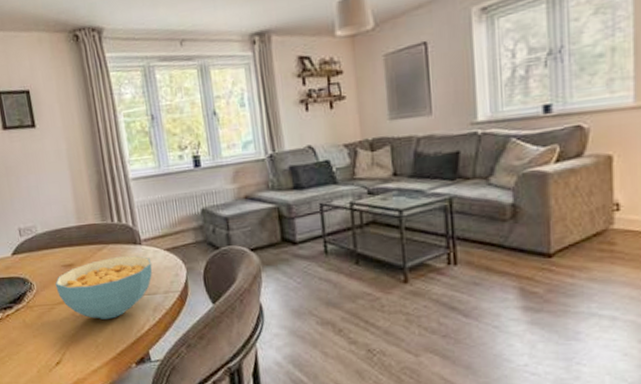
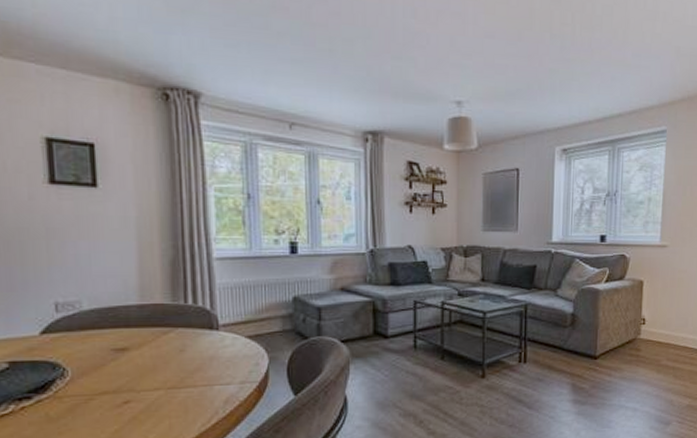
cereal bowl: present [55,255,153,319] -> none [99,342,229,412]

